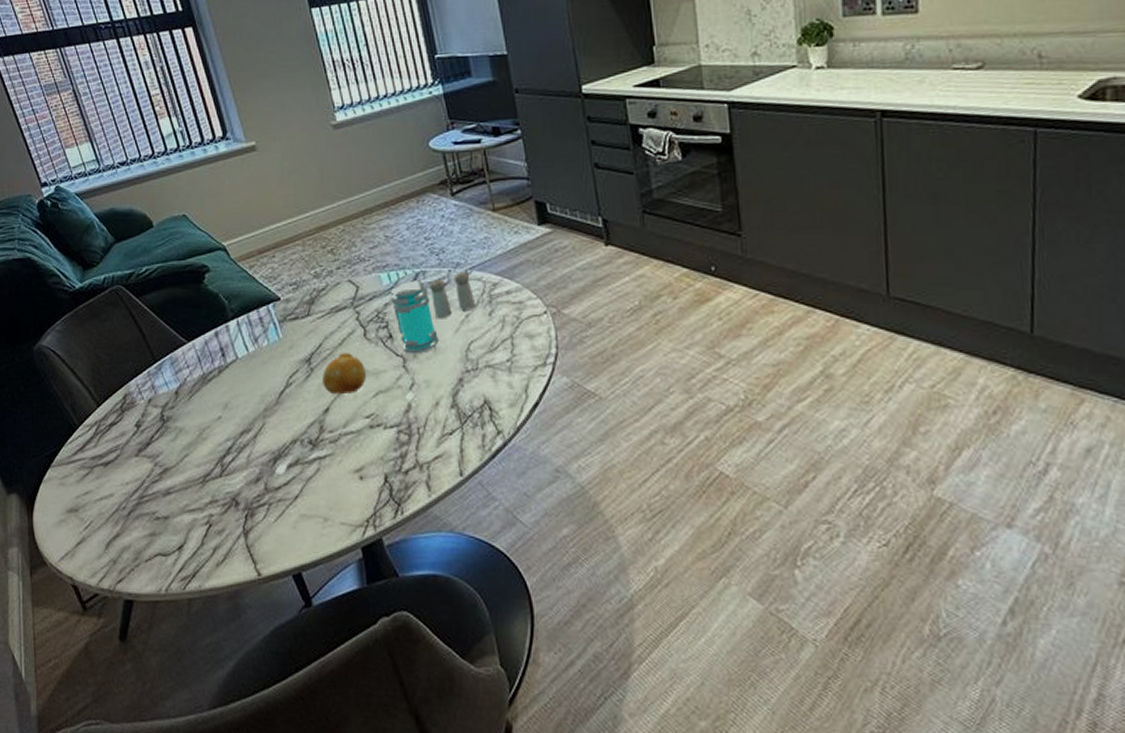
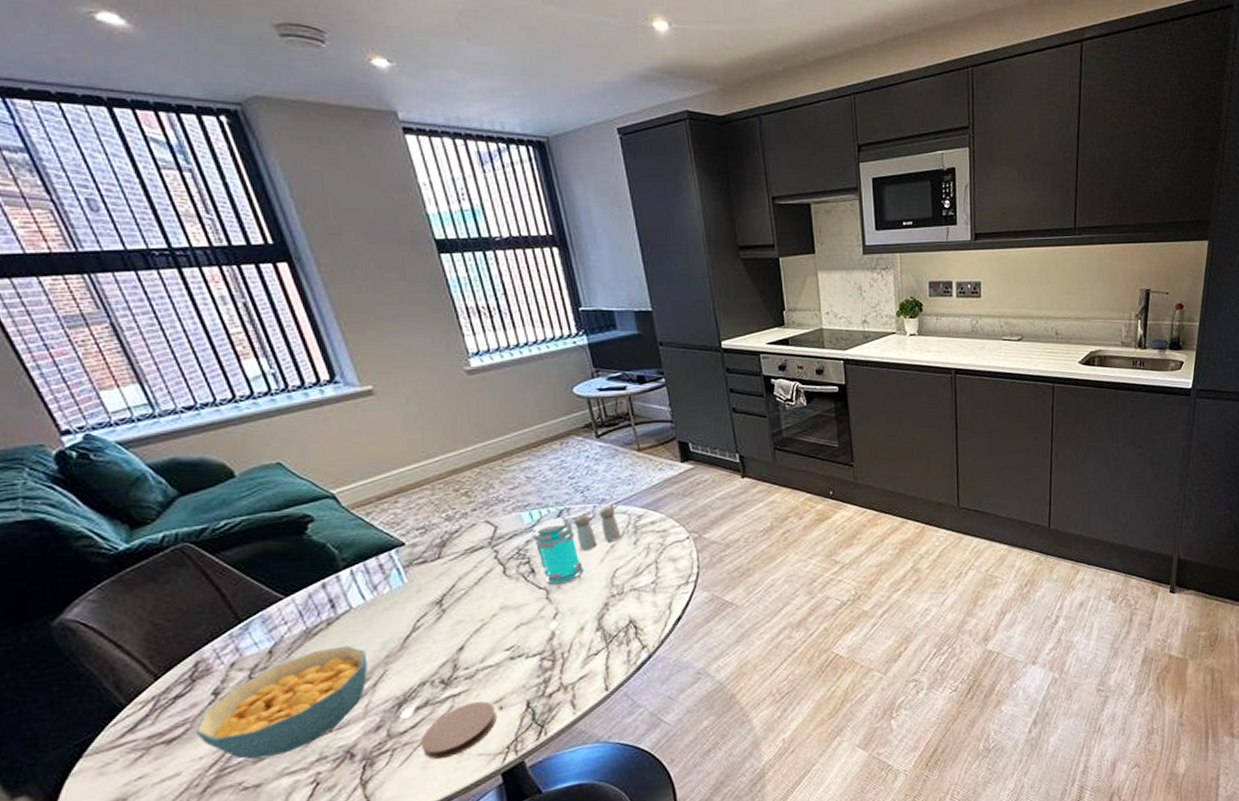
cereal bowl: none [123,394,250,492] -> present [195,645,368,760]
coaster: none [292,467,357,522] -> present [421,701,497,760]
fruit: present [322,353,366,395] -> none [456,591,506,633]

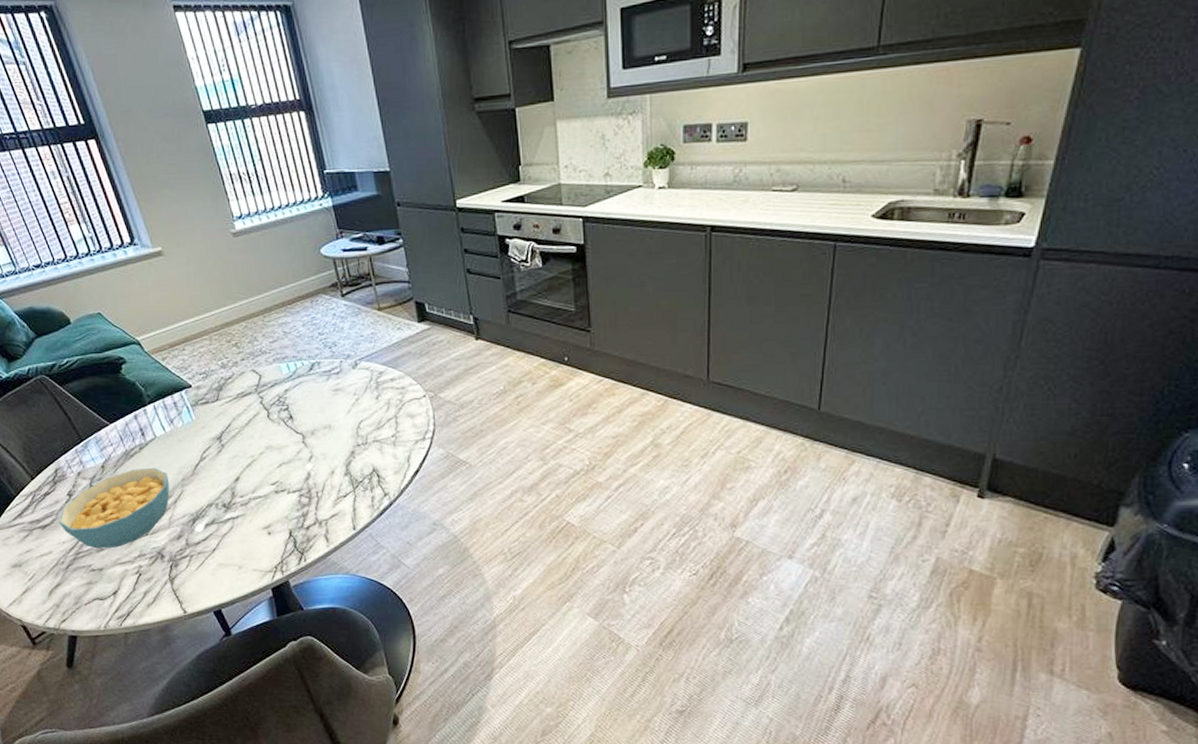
coaster: present [421,701,497,760] -> none [210,525,266,569]
jar: present [532,517,583,586] -> none [289,369,333,432]
salt and pepper shaker: present [574,506,621,551] -> none [324,362,365,402]

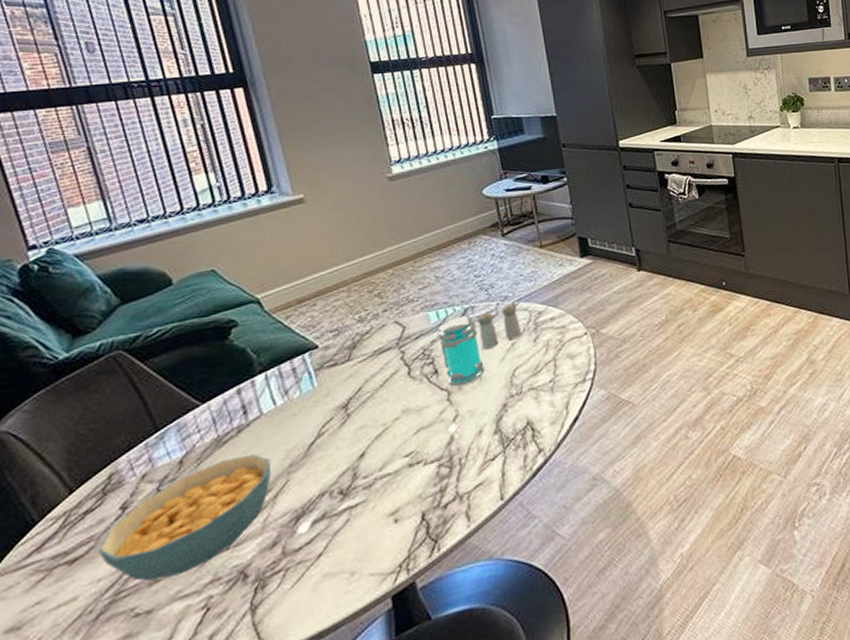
jar: none [289,369,333,432] -> present [437,315,484,387]
salt and pepper shaker: none [324,362,365,402] -> present [478,303,522,350]

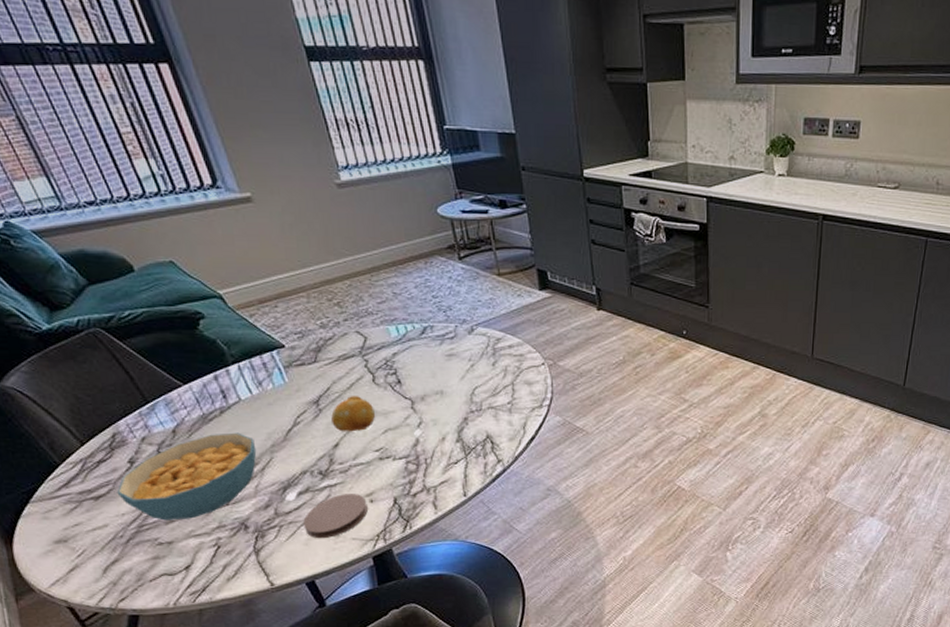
coaster: none [314,513,391,581] -> present [303,493,368,539]
fruit: none [360,393,407,439] -> present [331,396,375,432]
jar: present [437,315,484,387] -> none [398,333,445,397]
salt and pepper shaker: present [478,303,522,350] -> none [437,327,481,368]

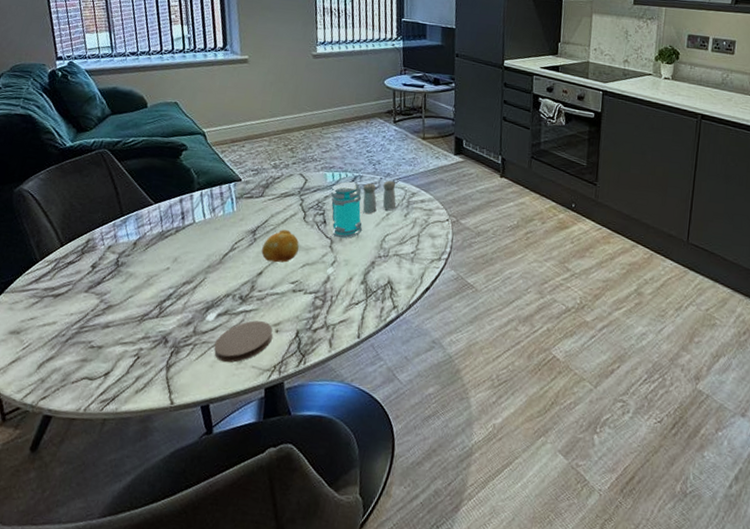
cereal bowl: present [117,432,257,521] -> none [73,249,196,327]
jar: none [398,333,445,397] -> present [331,181,362,239]
salt and pepper shaker: none [437,327,481,368] -> present [362,180,397,214]

